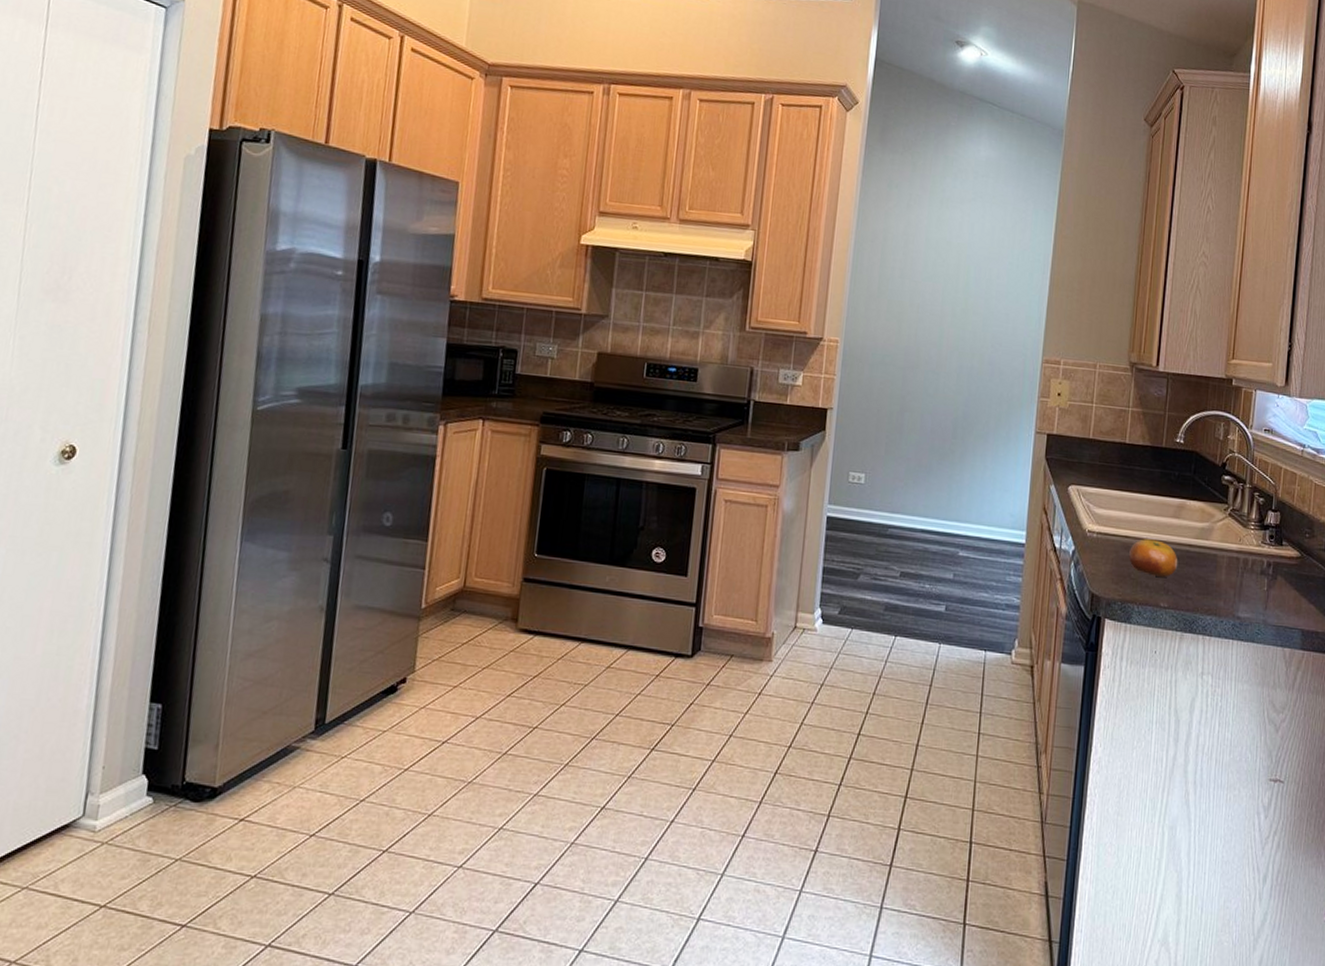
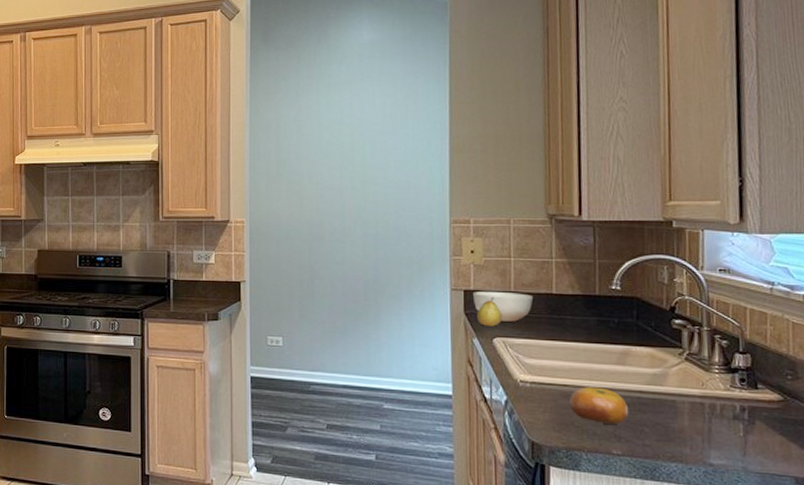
bowl: none [1054,435,1109,470] -> present [472,290,534,322]
fruit: none [1056,443,1079,474] -> present [477,297,502,326]

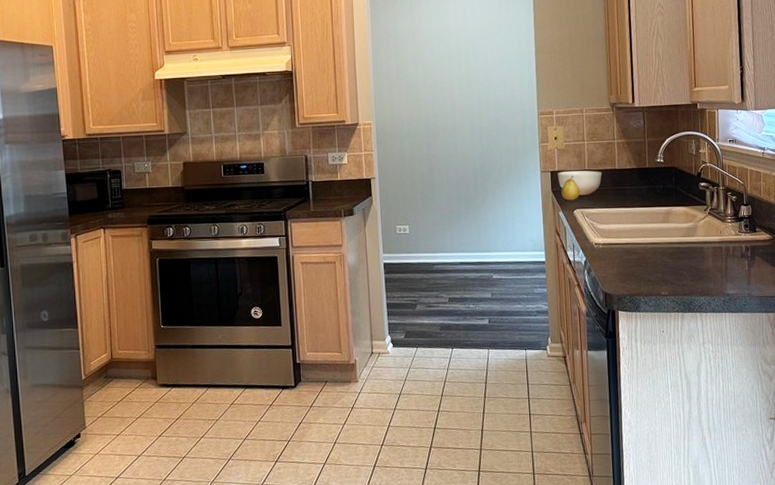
fruit: present [570,387,629,425] -> none [631,242,672,272]

